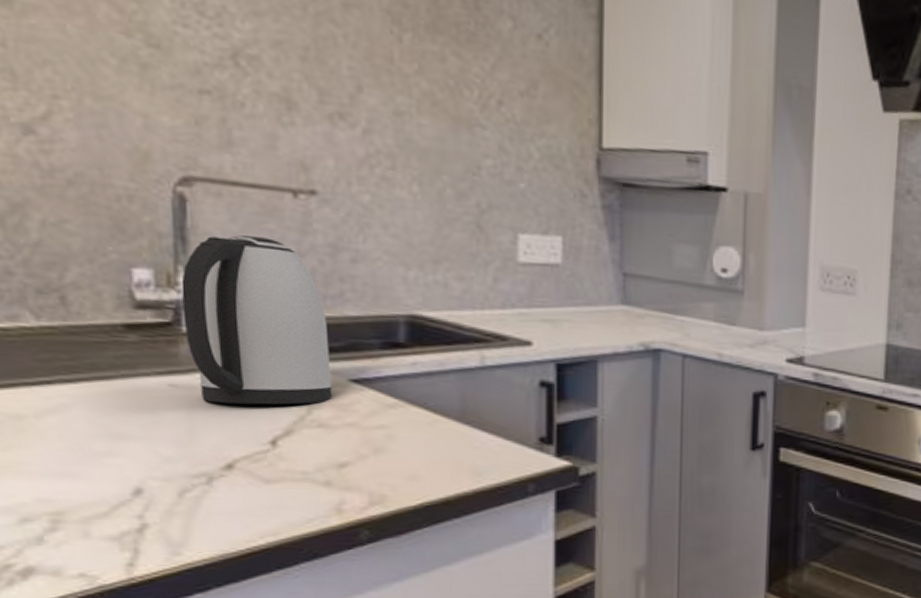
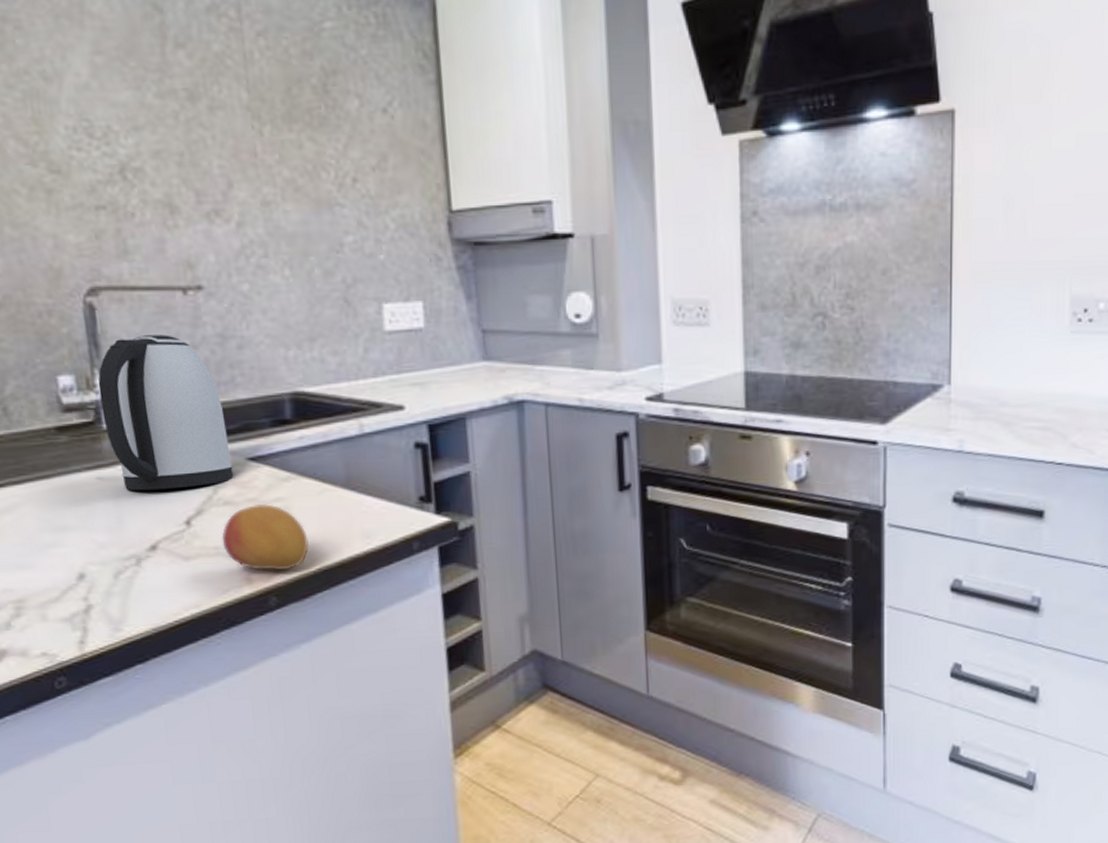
fruit: none [311,429,412,502] -> present [221,503,309,571]

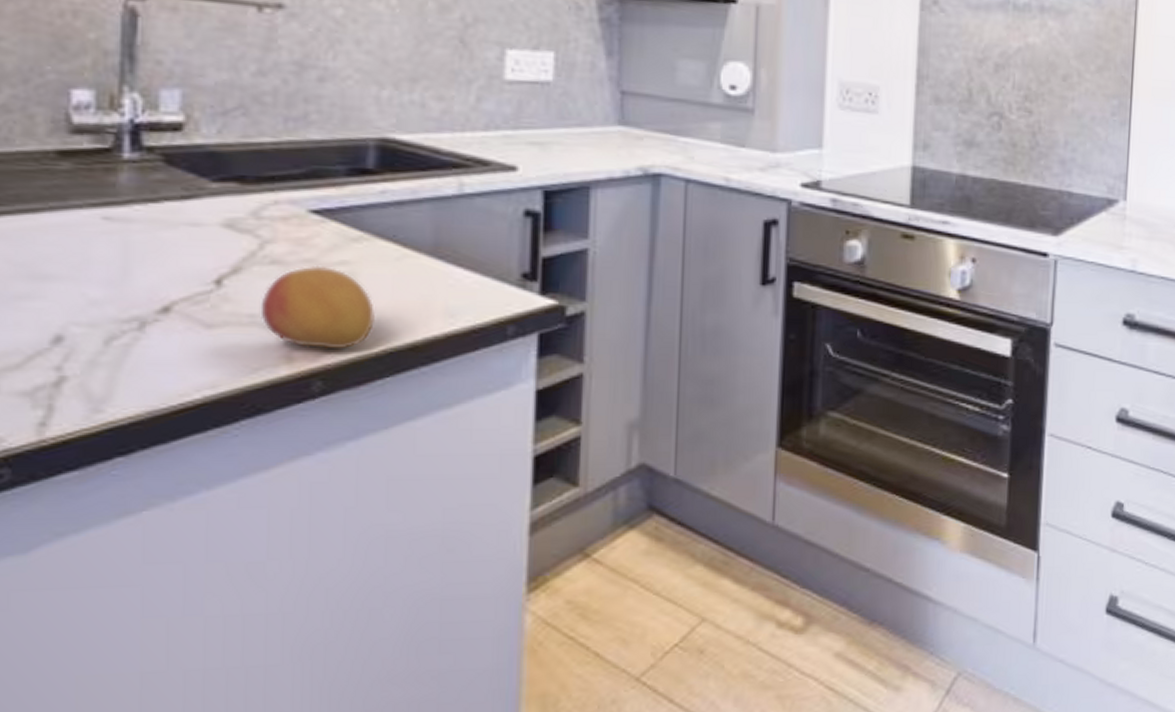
kettle: present [97,335,234,491] -> none [125,52,289,240]

